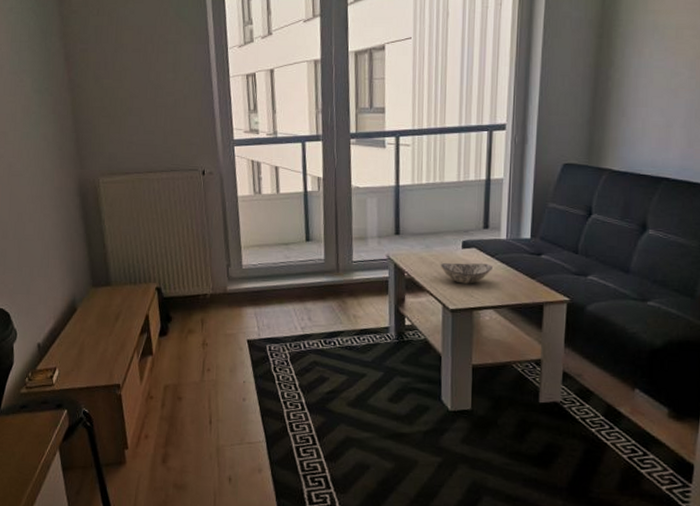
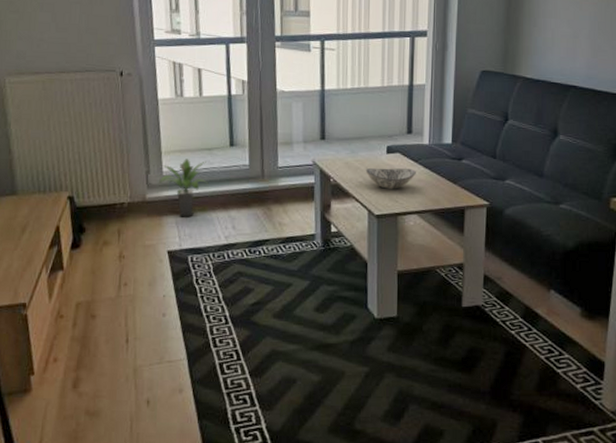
potted plant: none [239,253,286,309] -> present [159,159,209,217]

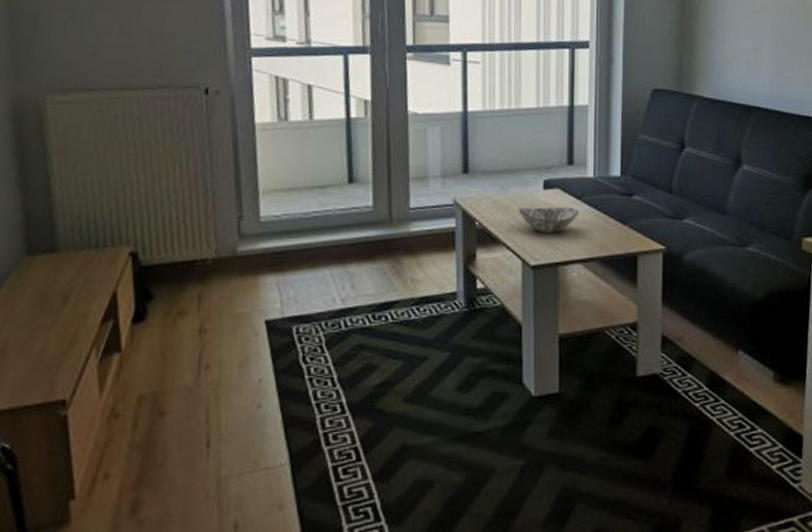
potted plant: present [159,159,209,217] -> none [255,199,321,276]

